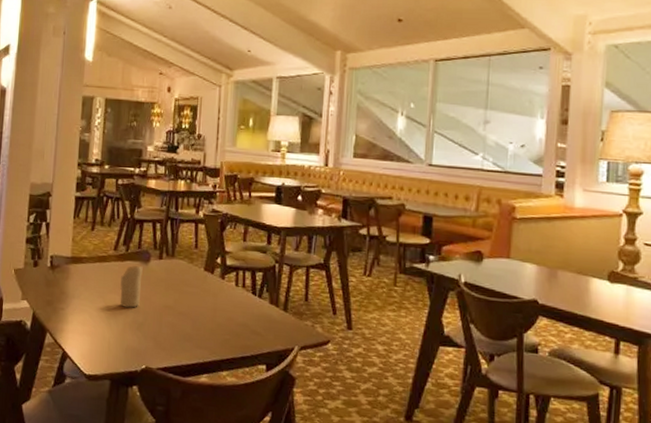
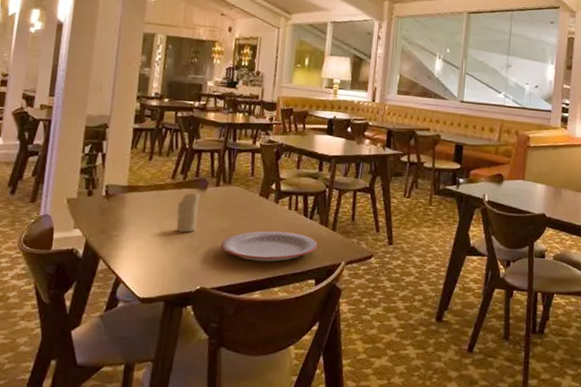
plate: none [165,308,267,343] -> present [220,230,317,262]

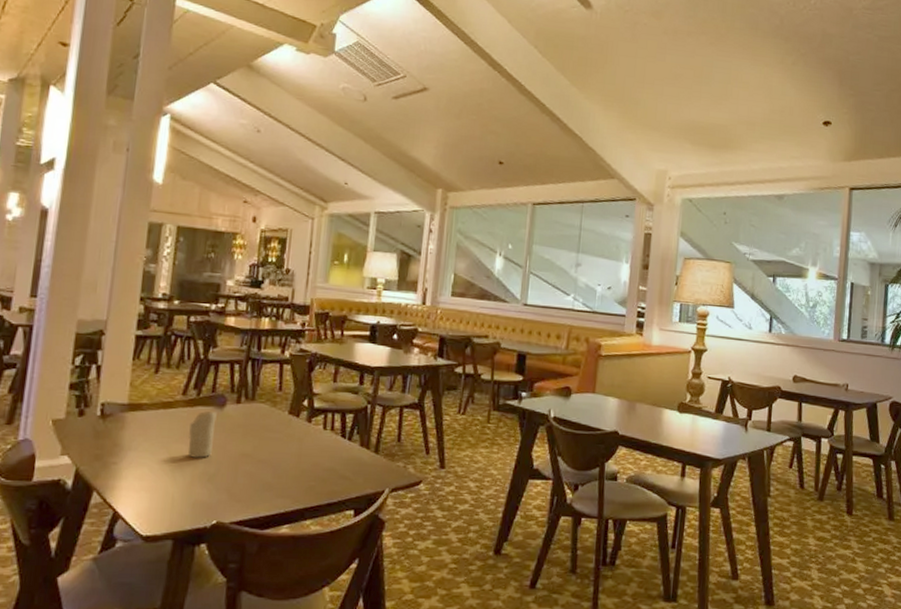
plate: present [220,230,317,262] -> none [241,454,357,491]

